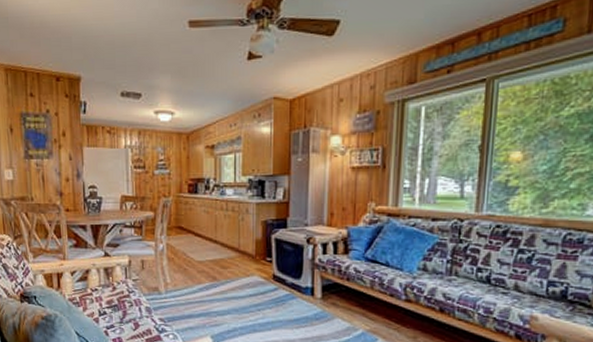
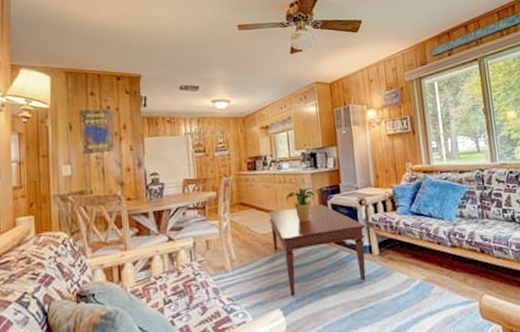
coffee table: none [207,238,310,326] -> present [269,205,366,296]
potted plant: none [226,217,262,255] -> present [285,188,318,223]

